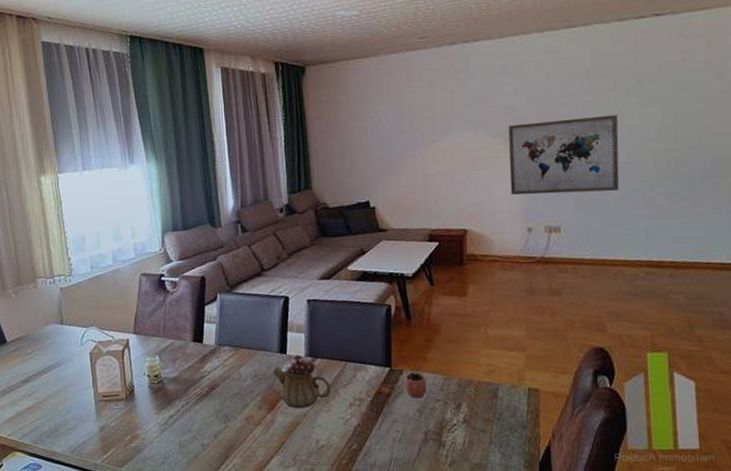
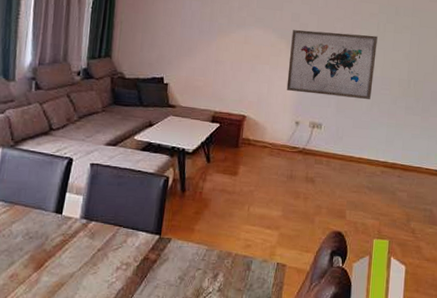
teapot: present [273,354,331,409] -> none [45,215,101,270]
cocoa: present [405,360,427,399] -> none [171,230,191,267]

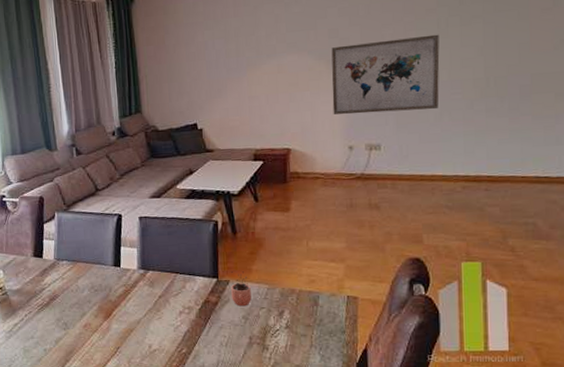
cocoa: none [171,230,191,267] -> present [231,271,252,307]

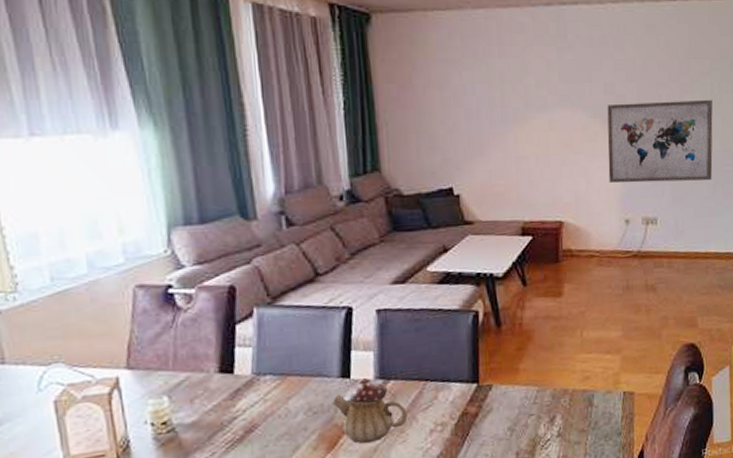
teapot: none [108,267,163,317] -> present [332,377,408,444]
cocoa: present [231,271,252,307] -> none [494,372,519,416]

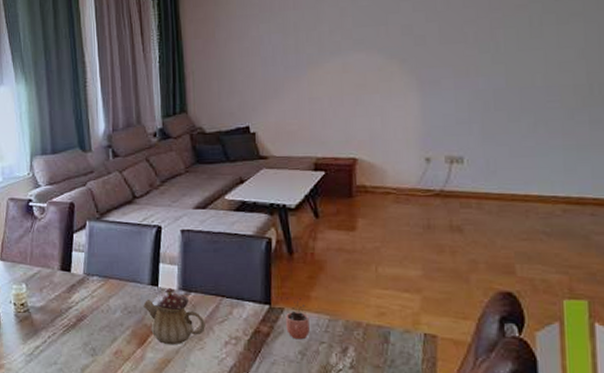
cocoa: none [494,372,519,416] -> present [286,298,310,340]
wall art: present [607,99,713,183] -> none [405,33,533,122]

